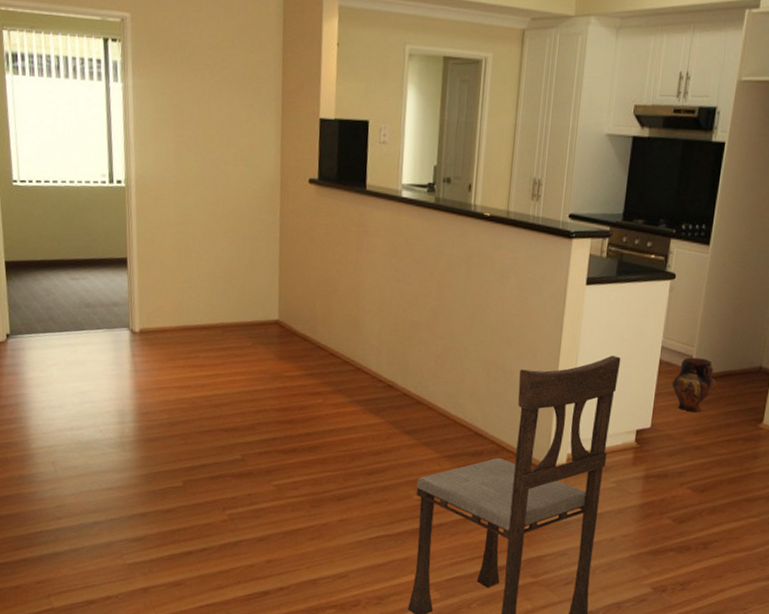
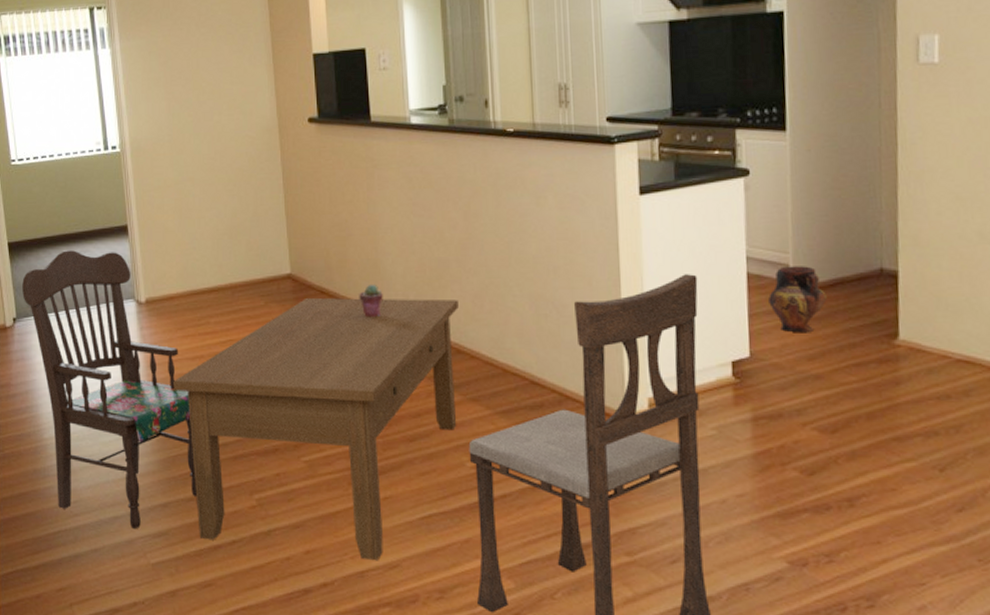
dining chair: none [17,275,175,534] -> present [22,250,197,530]
coffee table: none [160,343,424,572] -> present [173,297,458,561]
potted succulent: none [337,336,359,367] -> present [359,284,383,318]

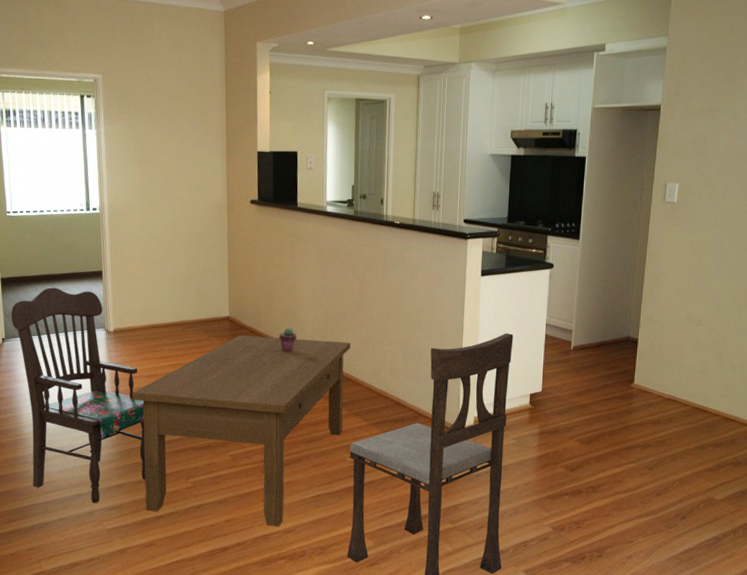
vase: present [768,266,827,333] -> none [557,331,593,377]

